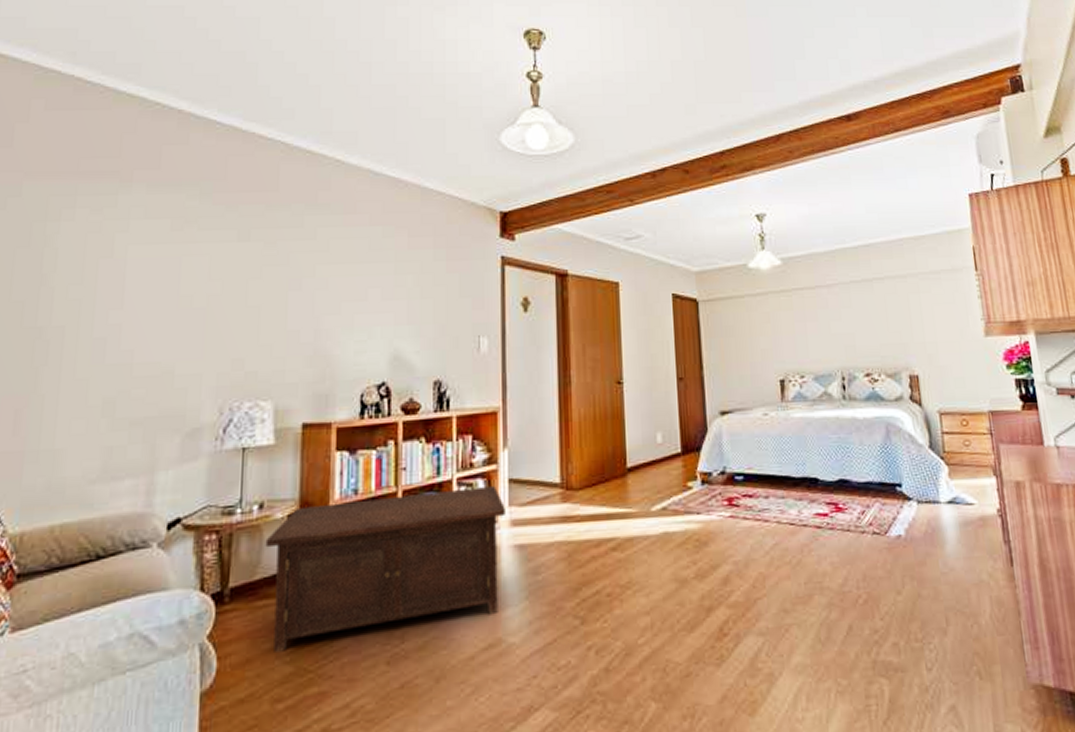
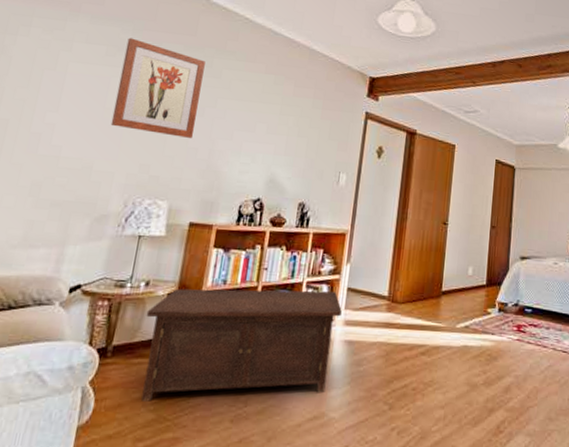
wall art: none [189,204,294,320] -> present [110,38,205,139]

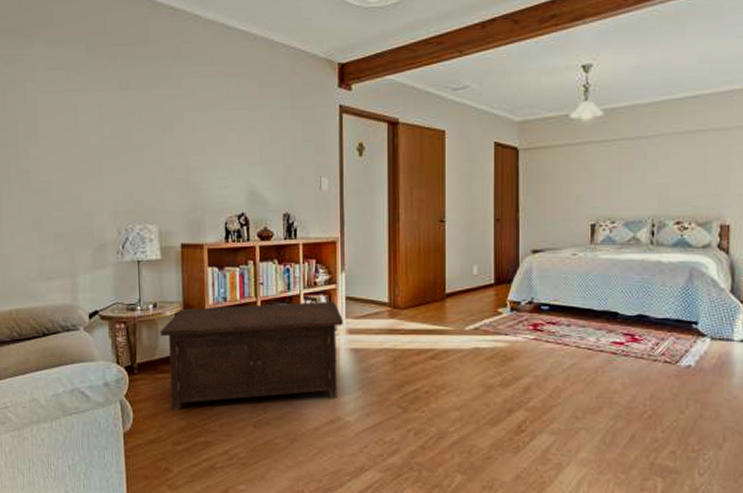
wall art: present [110,38,205,139] -> none [84,57,166,159]

